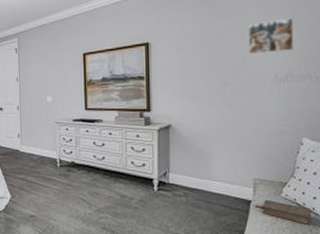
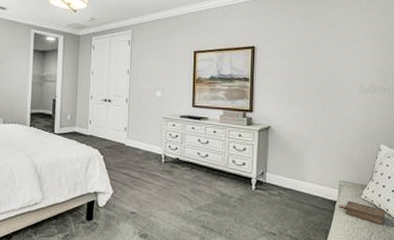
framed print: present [249,18,294,55] -> none [340,35,377,66]

